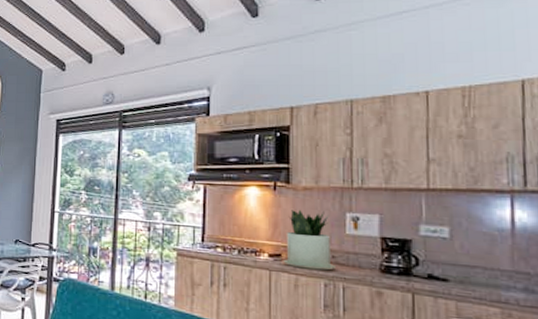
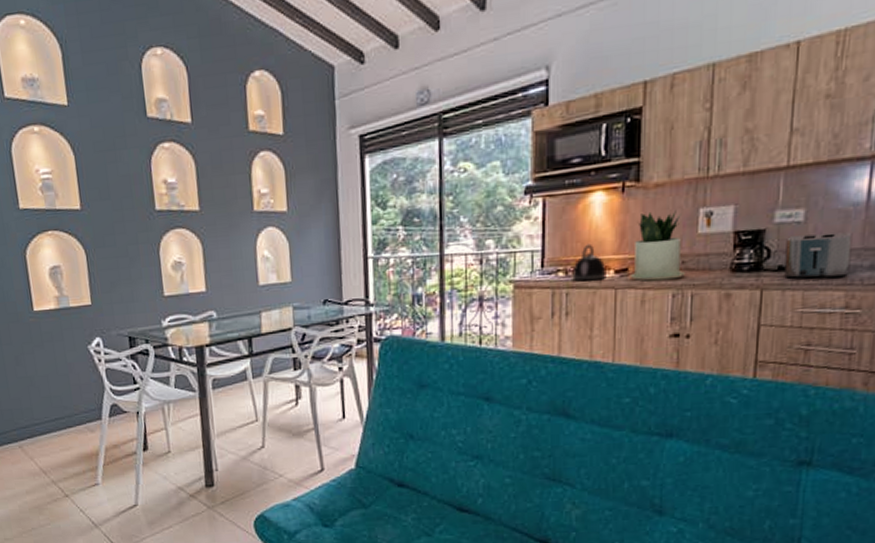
kettle: none [230,228,261,262] -> present [572,243,607,283]
toaster: none [433,249,503,296] -> present [784,232,853,279]

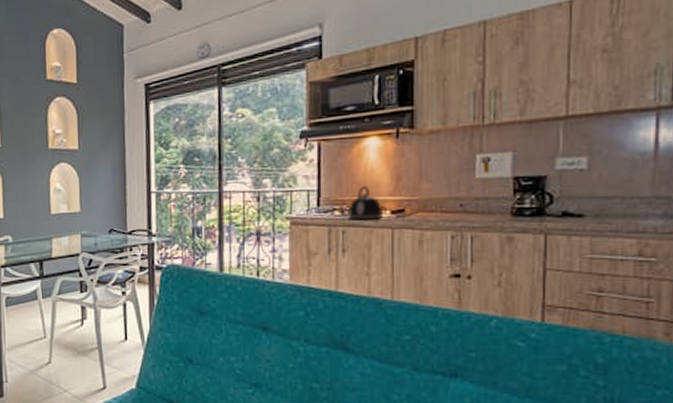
planter: present [630,209,685,282] -> none [406,154,463,222]
toaster: present [784,232,853,279] -> none [569,180,641,226]

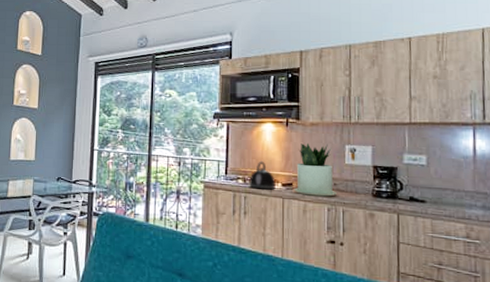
planter: none [406,154,463,222] -> present [294,143,337,197]

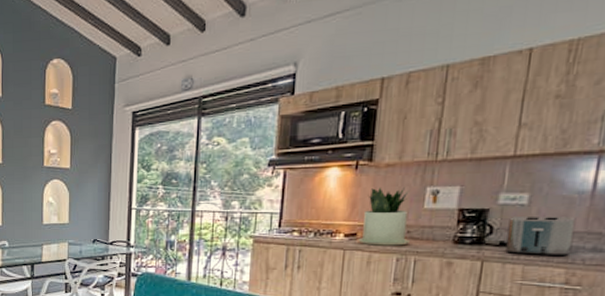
kettle: present [249,161,276,191] -> none [305,210,337,243]
toaster: none [414,174,467,213] -> present [505,215,576,257]

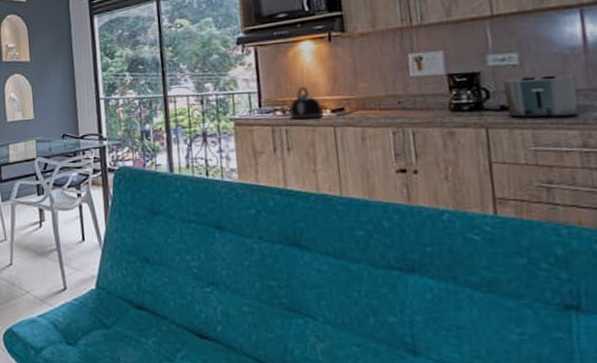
kettle: none [305,210,337,243] -> present [289,86,324,121]
planter: present [358,186,410,246] -> none [346,55,403,120]

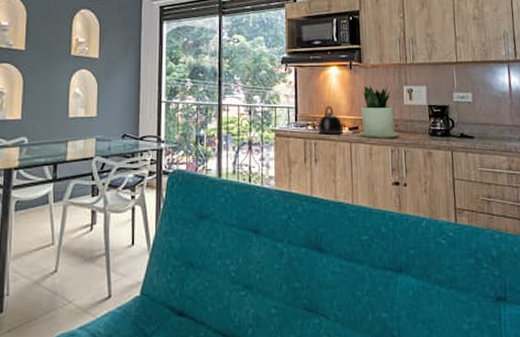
planter: none [346,55,403,120] -> present [360,85,398,138]
toaster: present [504,74,581,118] -> none [463,111,508,146]

